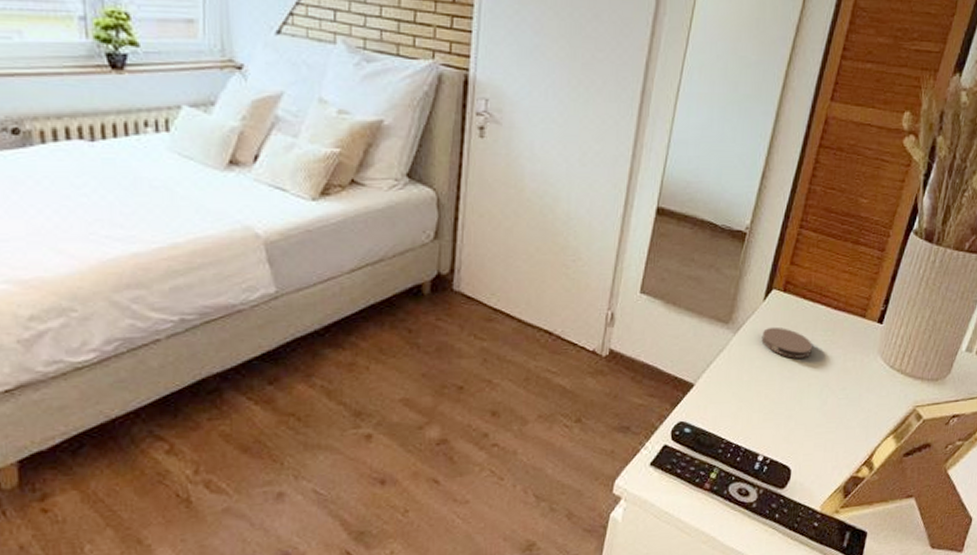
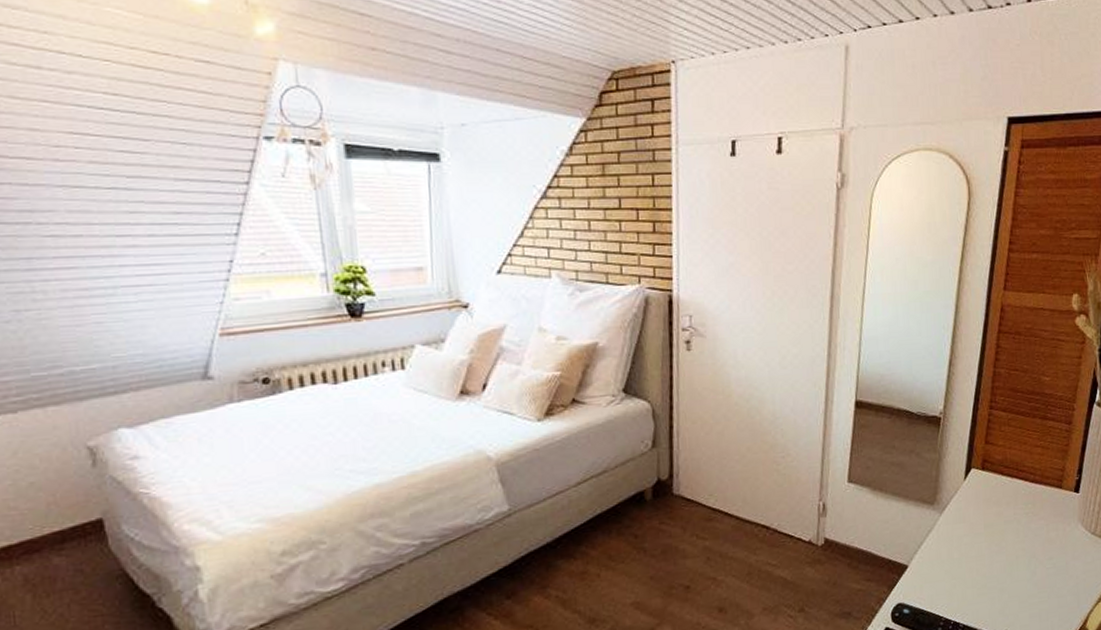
coaster: present [761,327,813,358] -> none [966,504,1016,533]

